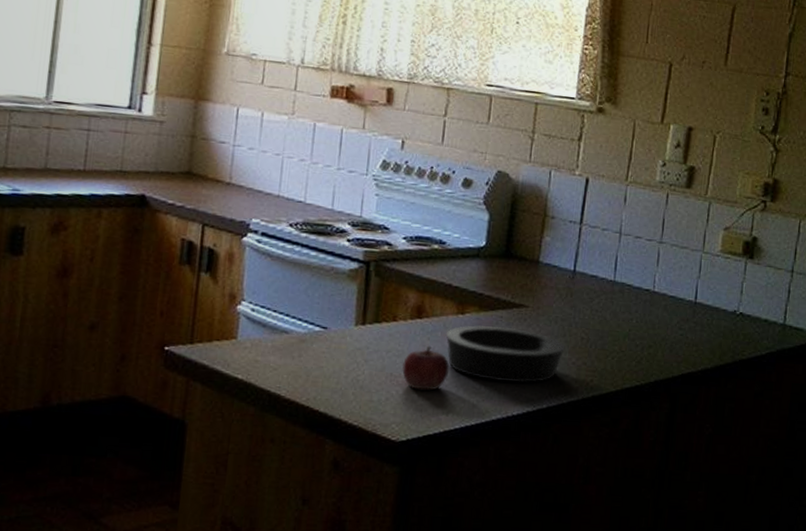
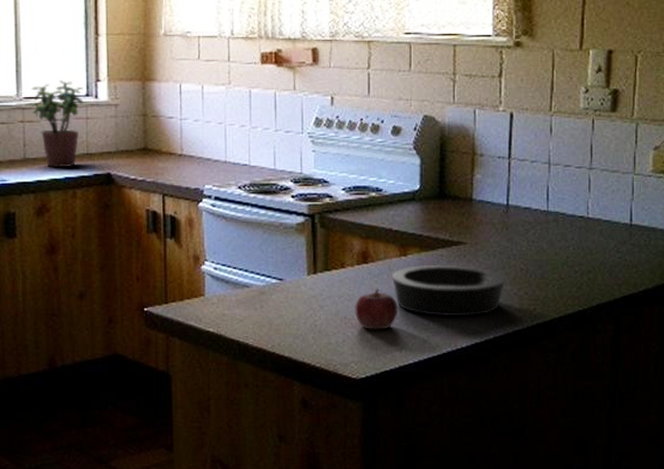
potted plant: none [59,88,126,184] -> present [30,80,84,167]

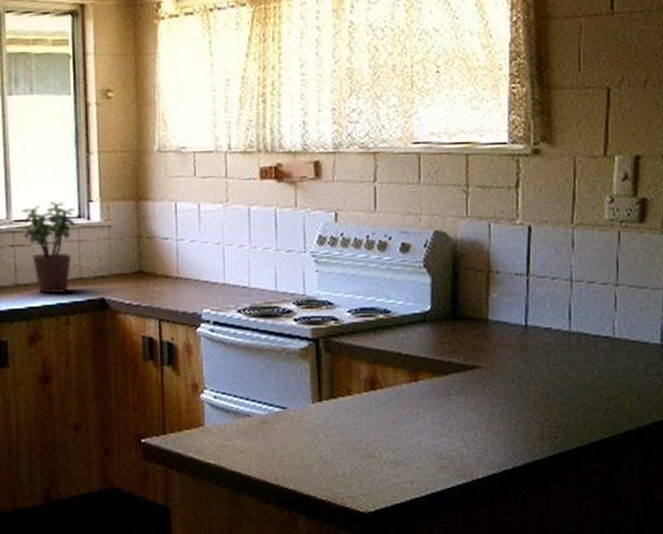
fruit: present [355,288,398,330] -> none [363,416,409,461]
bowl: present [392,264,506,317] -> none [402,390,525,446]

